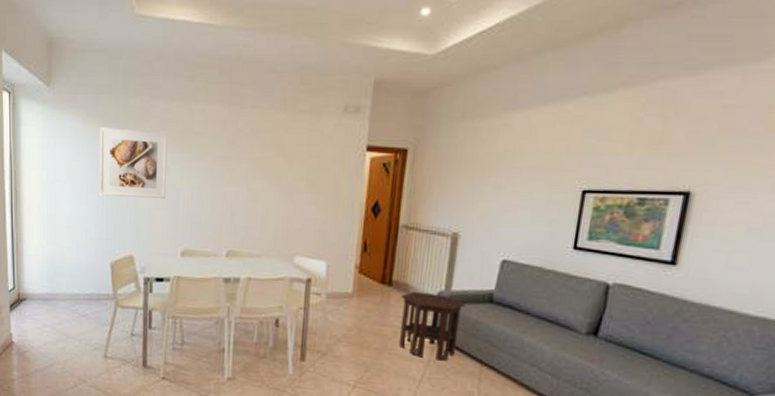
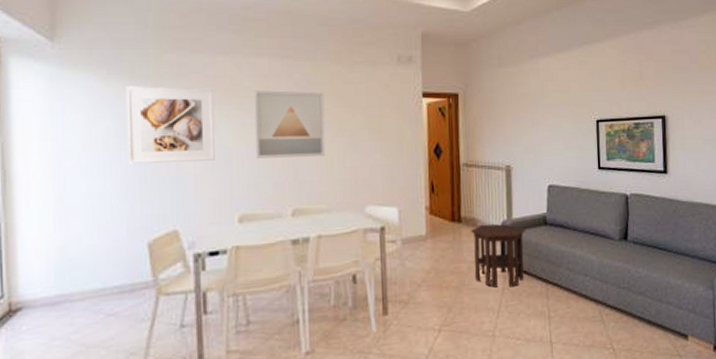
wall art: none [199,136,265,205] -> present [253,90,326,159]

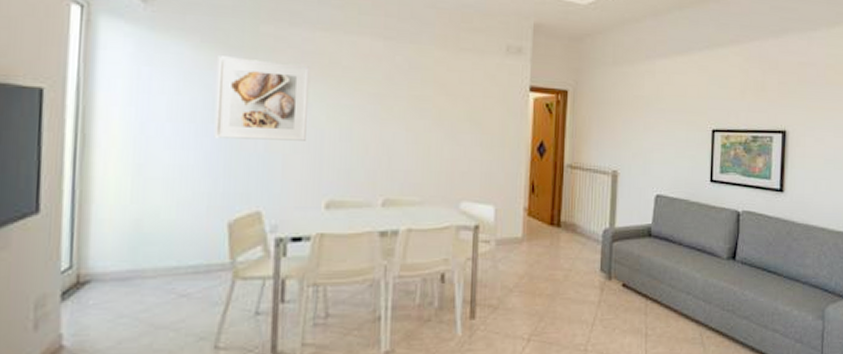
wall art: present [253,90,326,159] -> none [349,70,425,147]
side table: present [471,224,525,288] -> none [570,231,628,300]

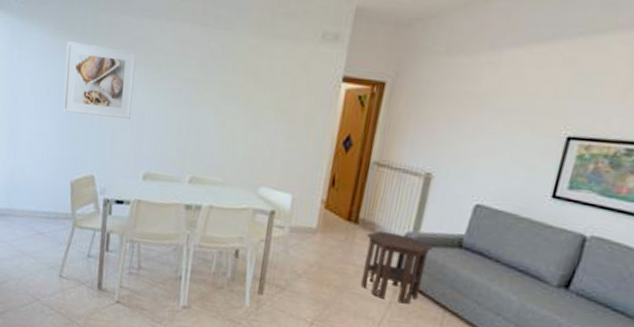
side table: none [570,231,628,300] -> present [360,230,433,304]

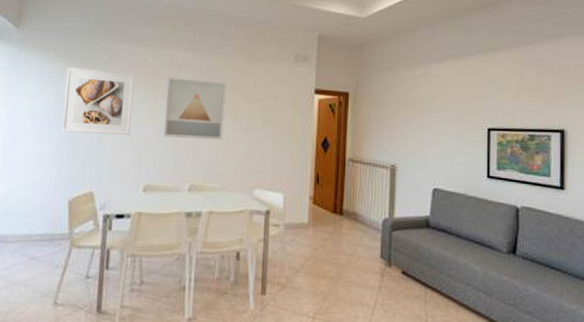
wall art: none [165,56,237,131] -> present [163,77,226,141]
side table: present [360,230,433,304] -> none [352,219,407,286]

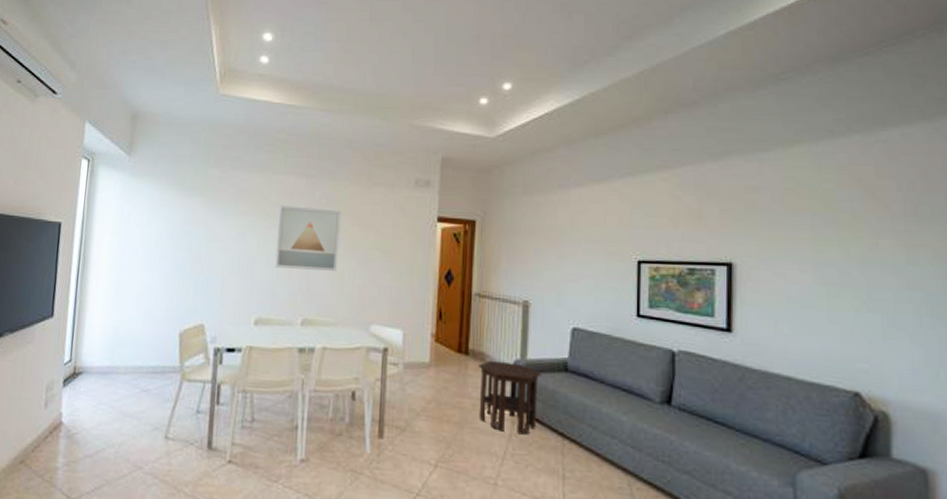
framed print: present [61,67,135,135] -> none [172,195,246,266]
side table: none [352,219,407,286] -> present [478,360,541,435]

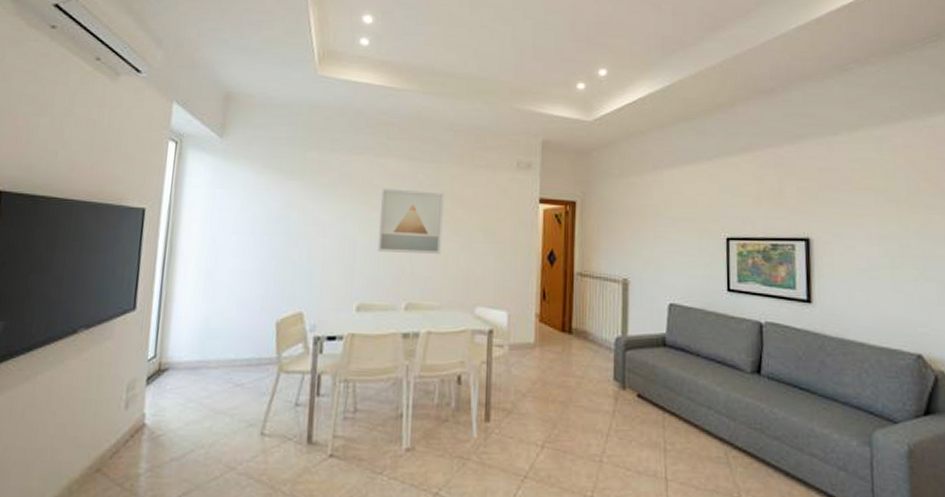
side table: present [478,360,541,435] -> none [582,338,641,411]

